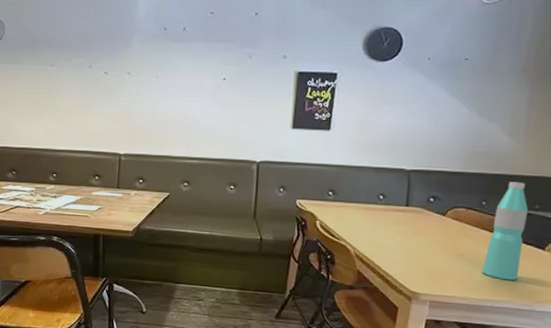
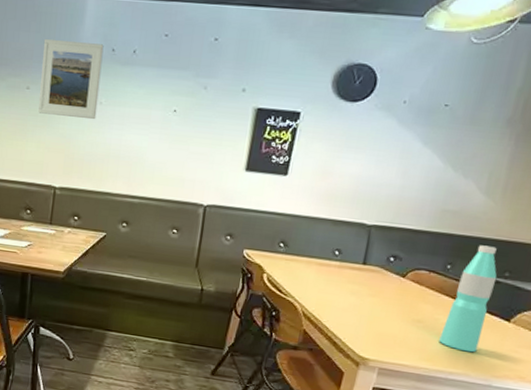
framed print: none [101,22,157,92] -> present [38,38,104,120]

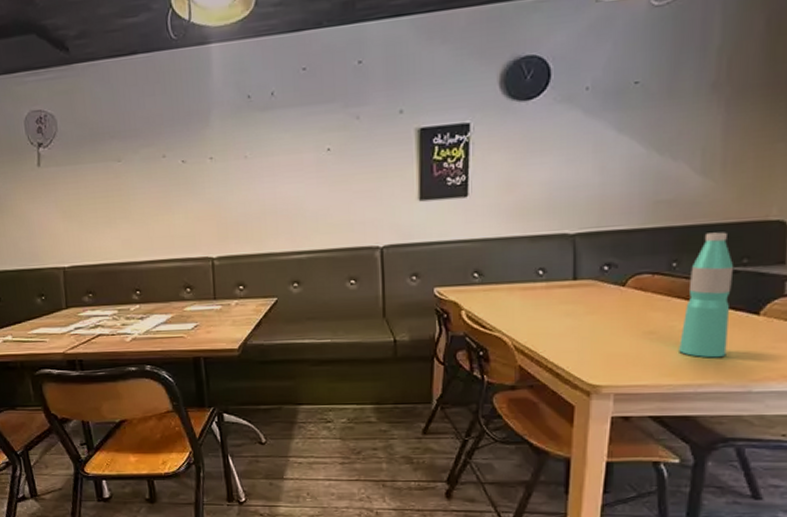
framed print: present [38,38,104,120] -> none [171,93,244,181]

